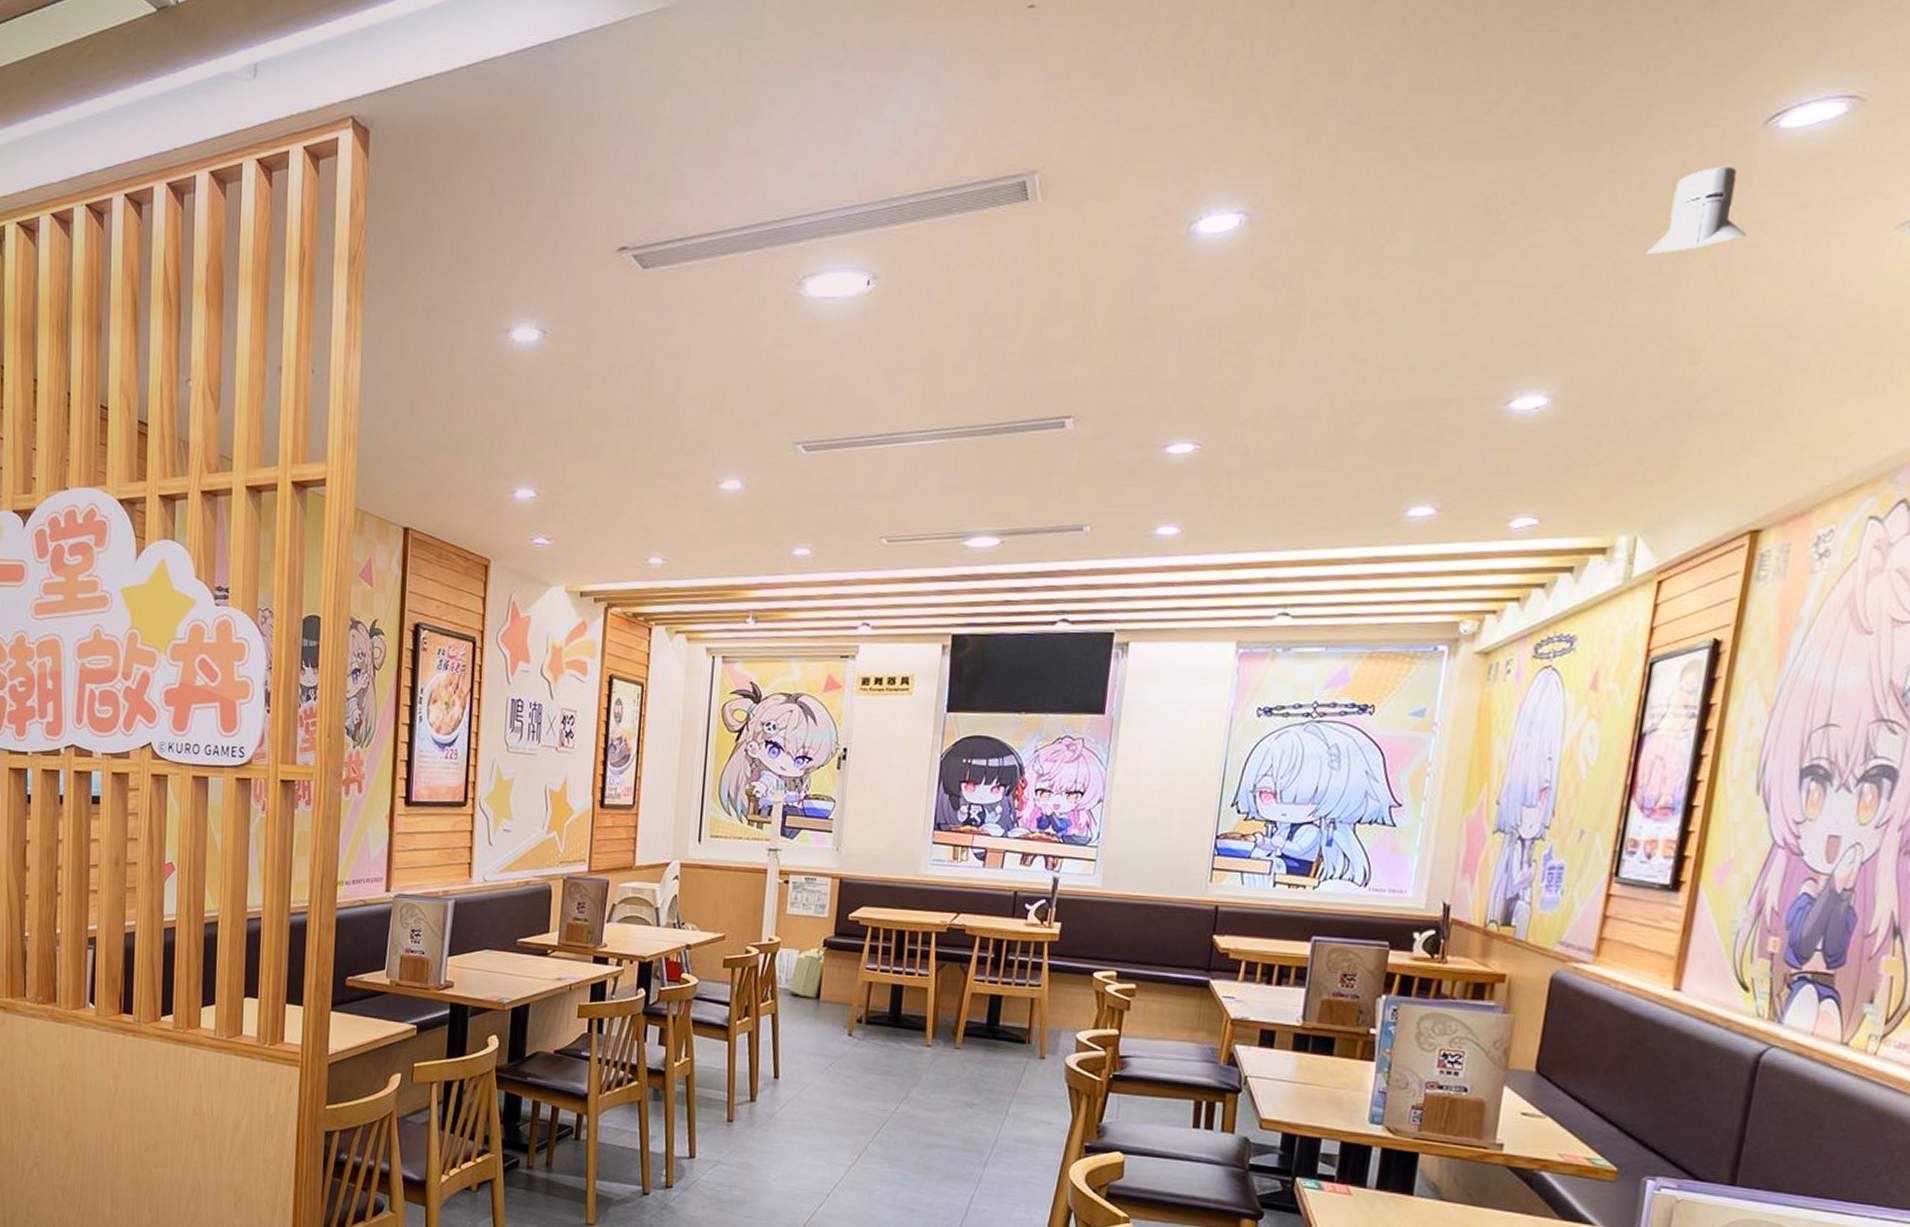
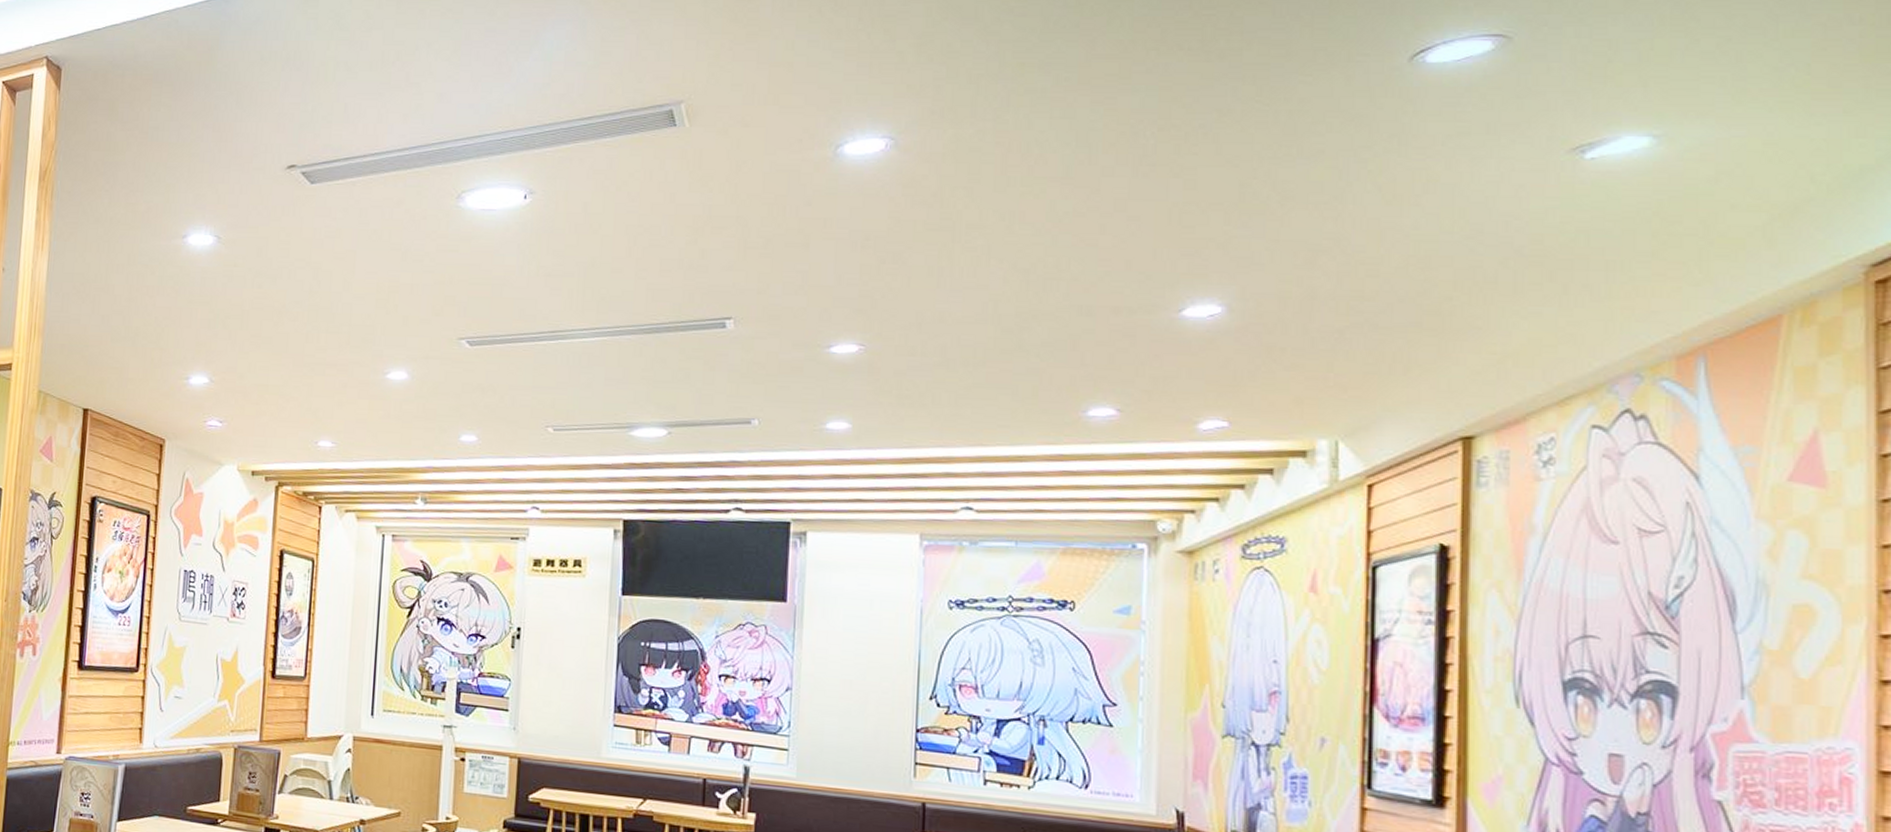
knight helmet: present [1645,166,1746,255] -> none [1305,97,1408,176]

